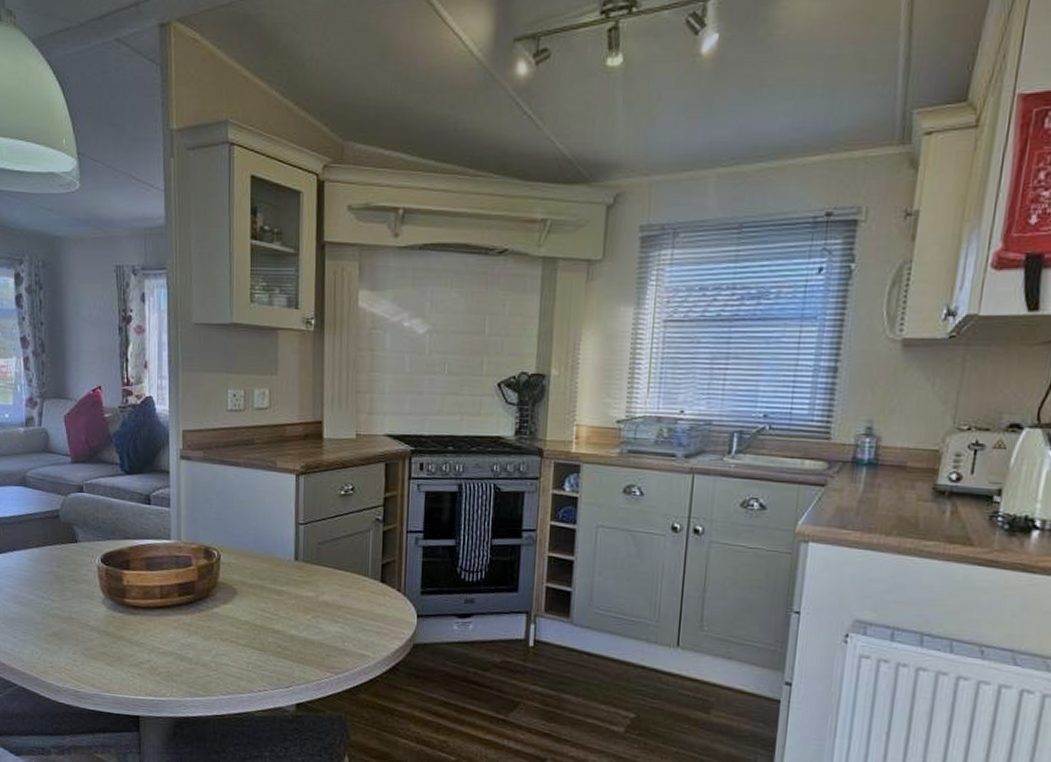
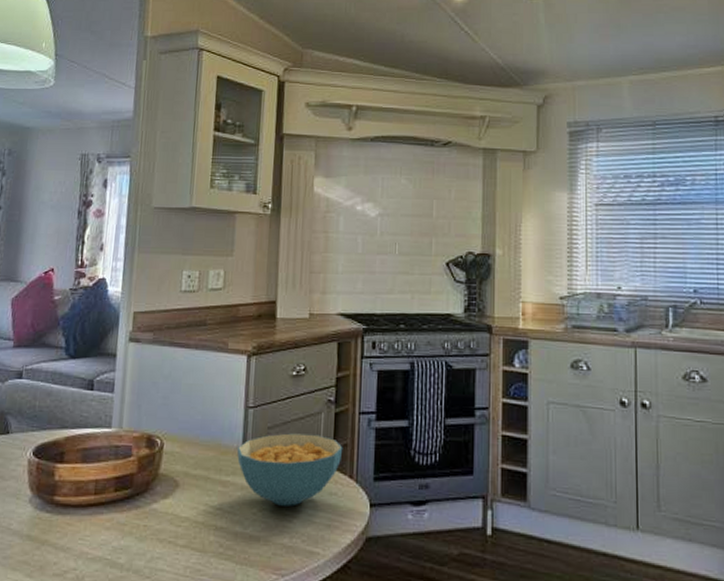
cereal bowl: none [289,549,391,615] -> present [236,433,343,506]

